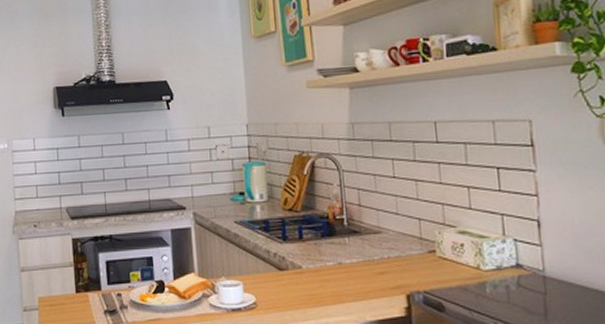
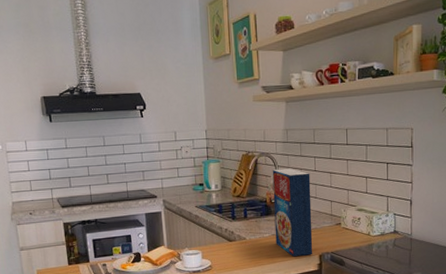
cereal box: none [335,173,397,296] -> present [272,168,313,257]

